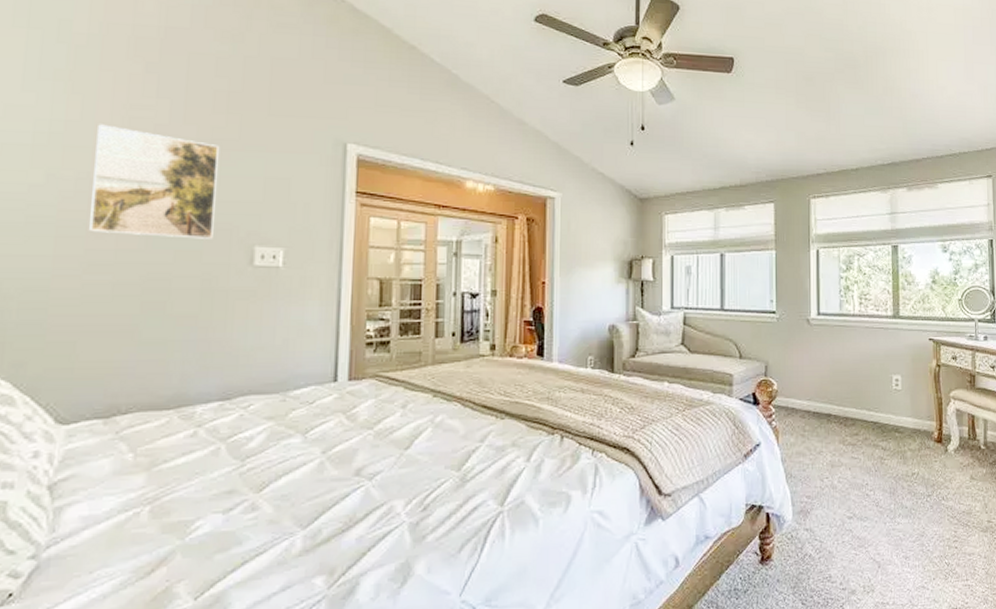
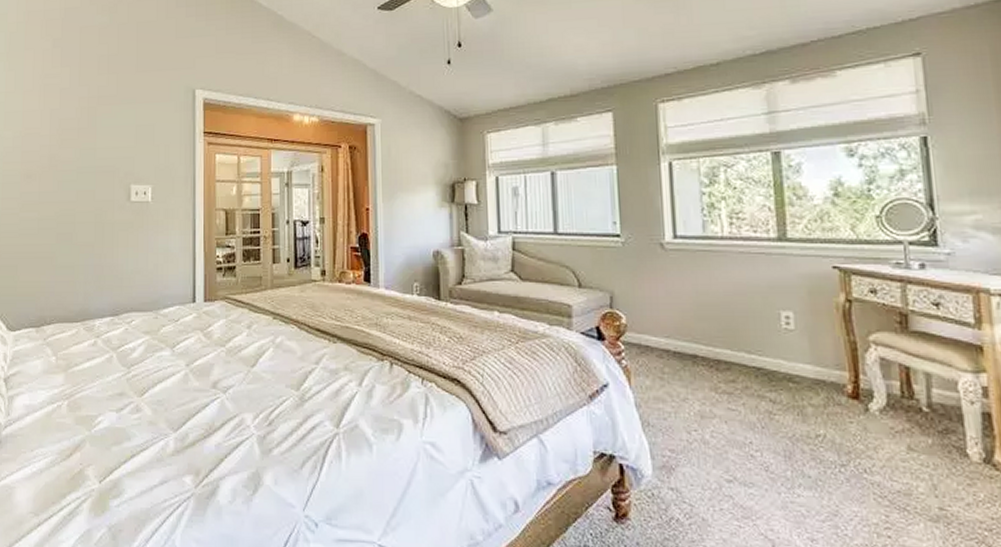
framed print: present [90,124,219,239] -> none [23,92,103,181]

